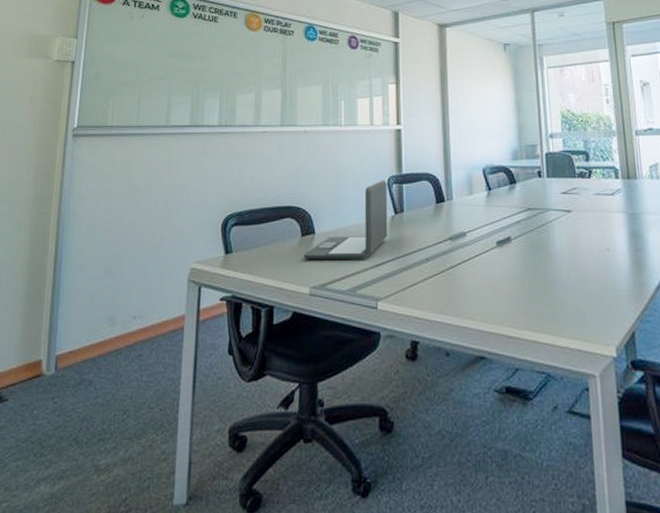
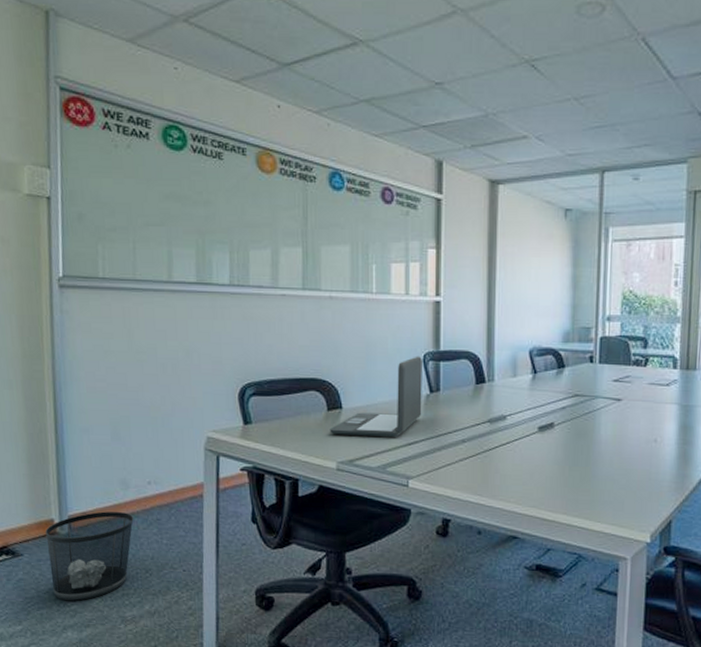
waste bin: none [32,348,117,449] -> present [45,511,134,601]

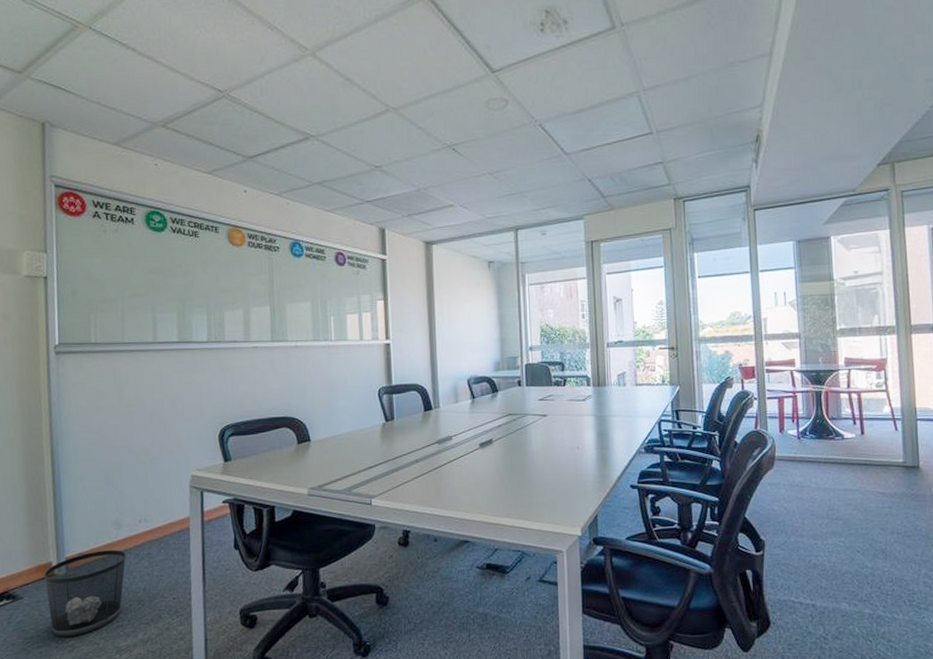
laptop: present [329,356,422,437] -> none [300,391,380,464]

